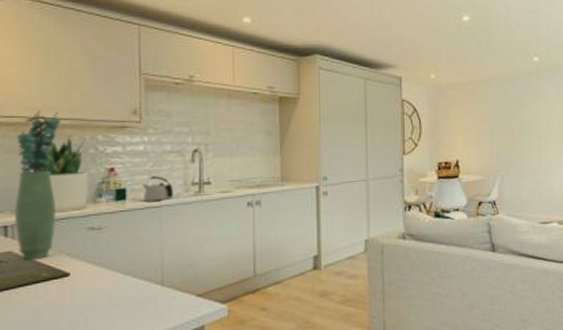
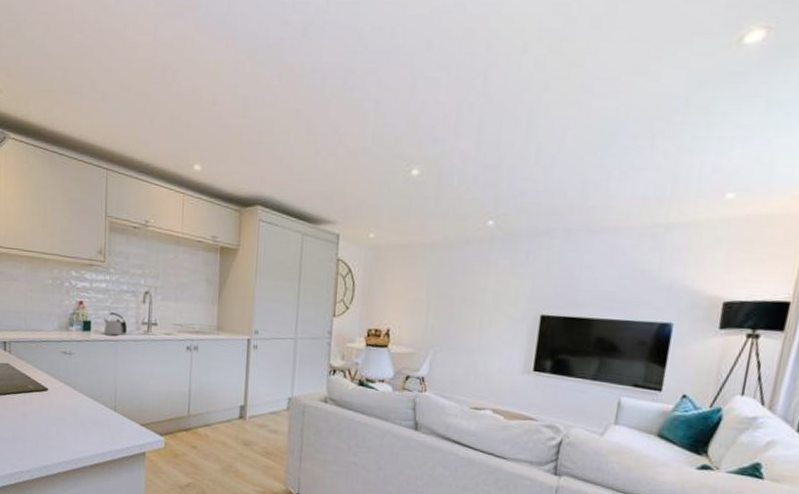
vase: present [15,110,62,260] -> none [11,244,46,373]
planter: present [37,136,88,214] -> none [27,269,63,337]

